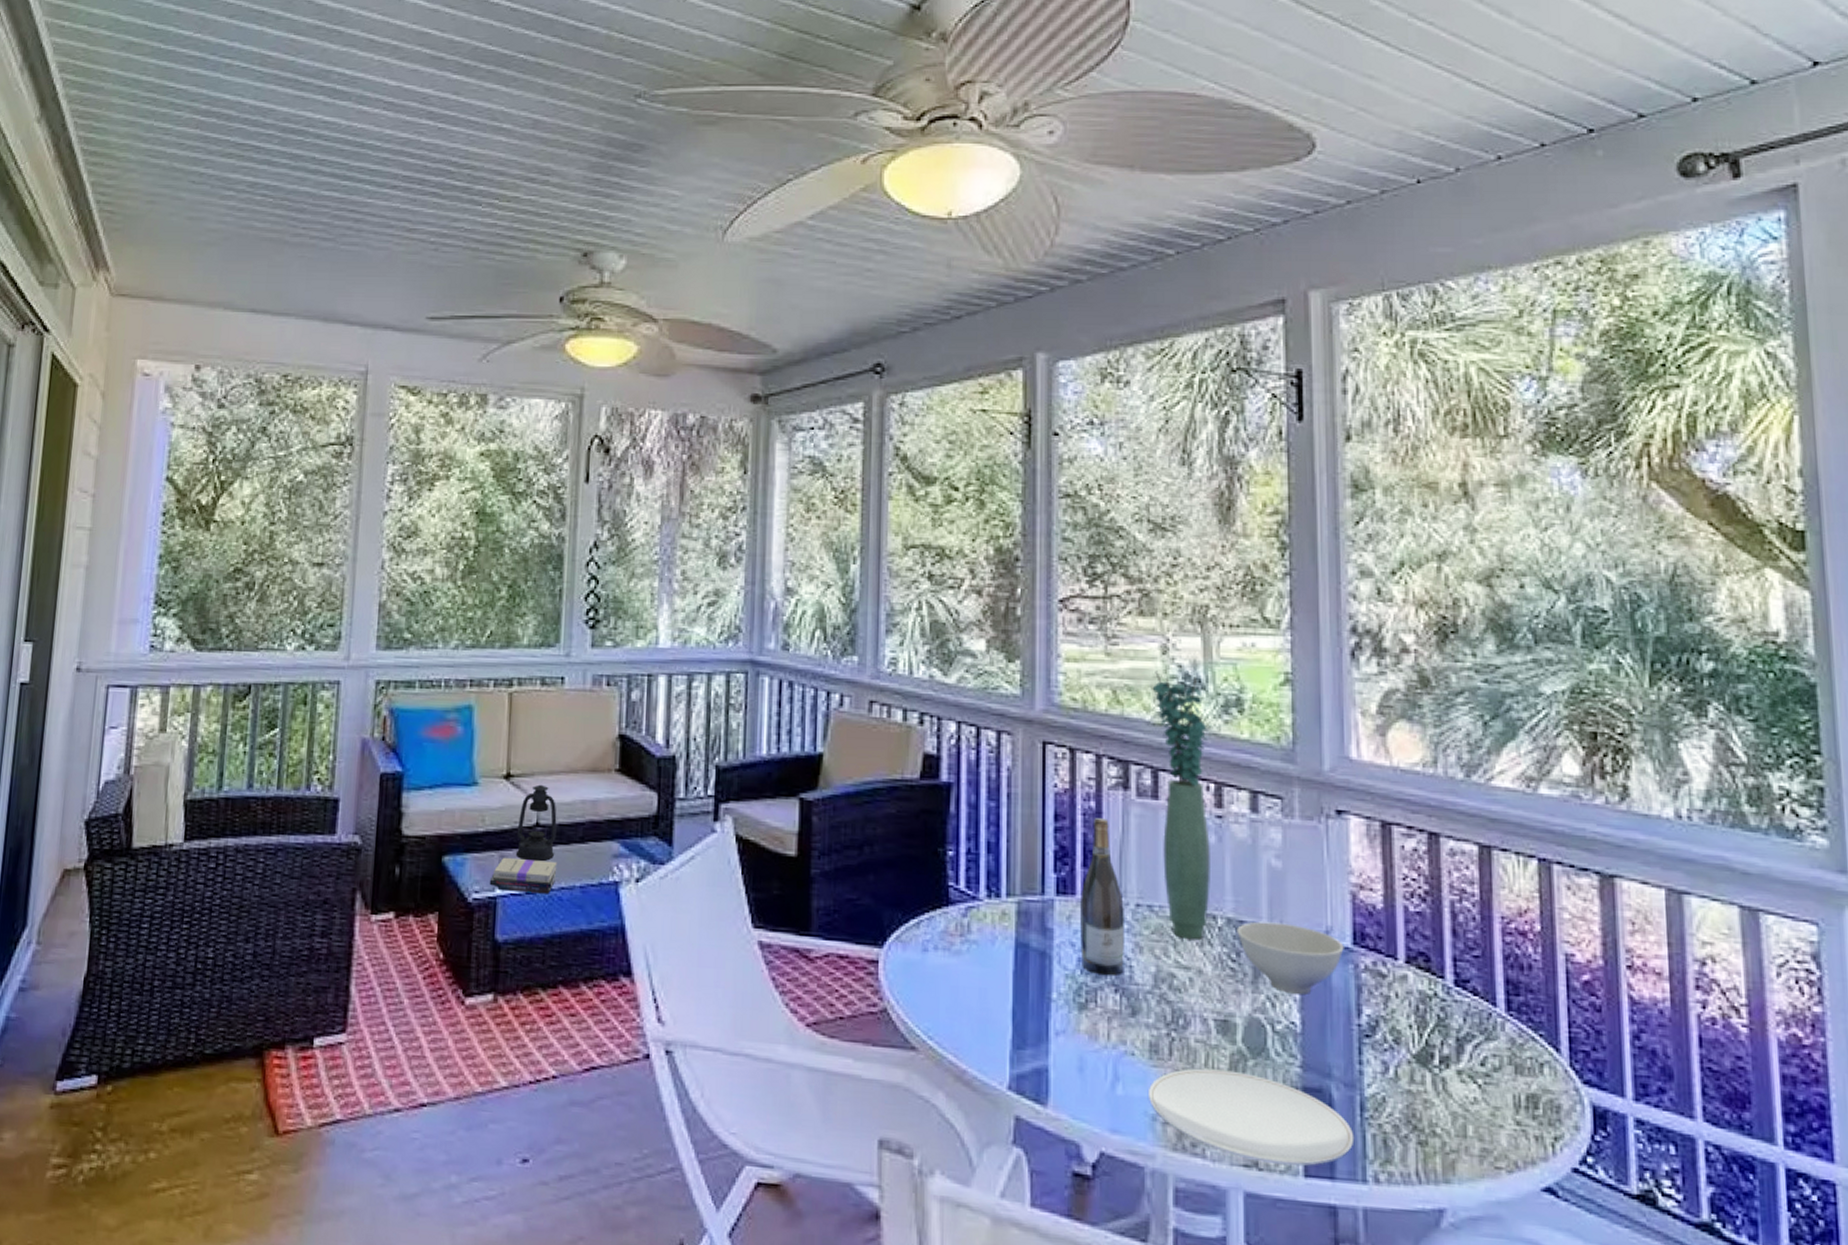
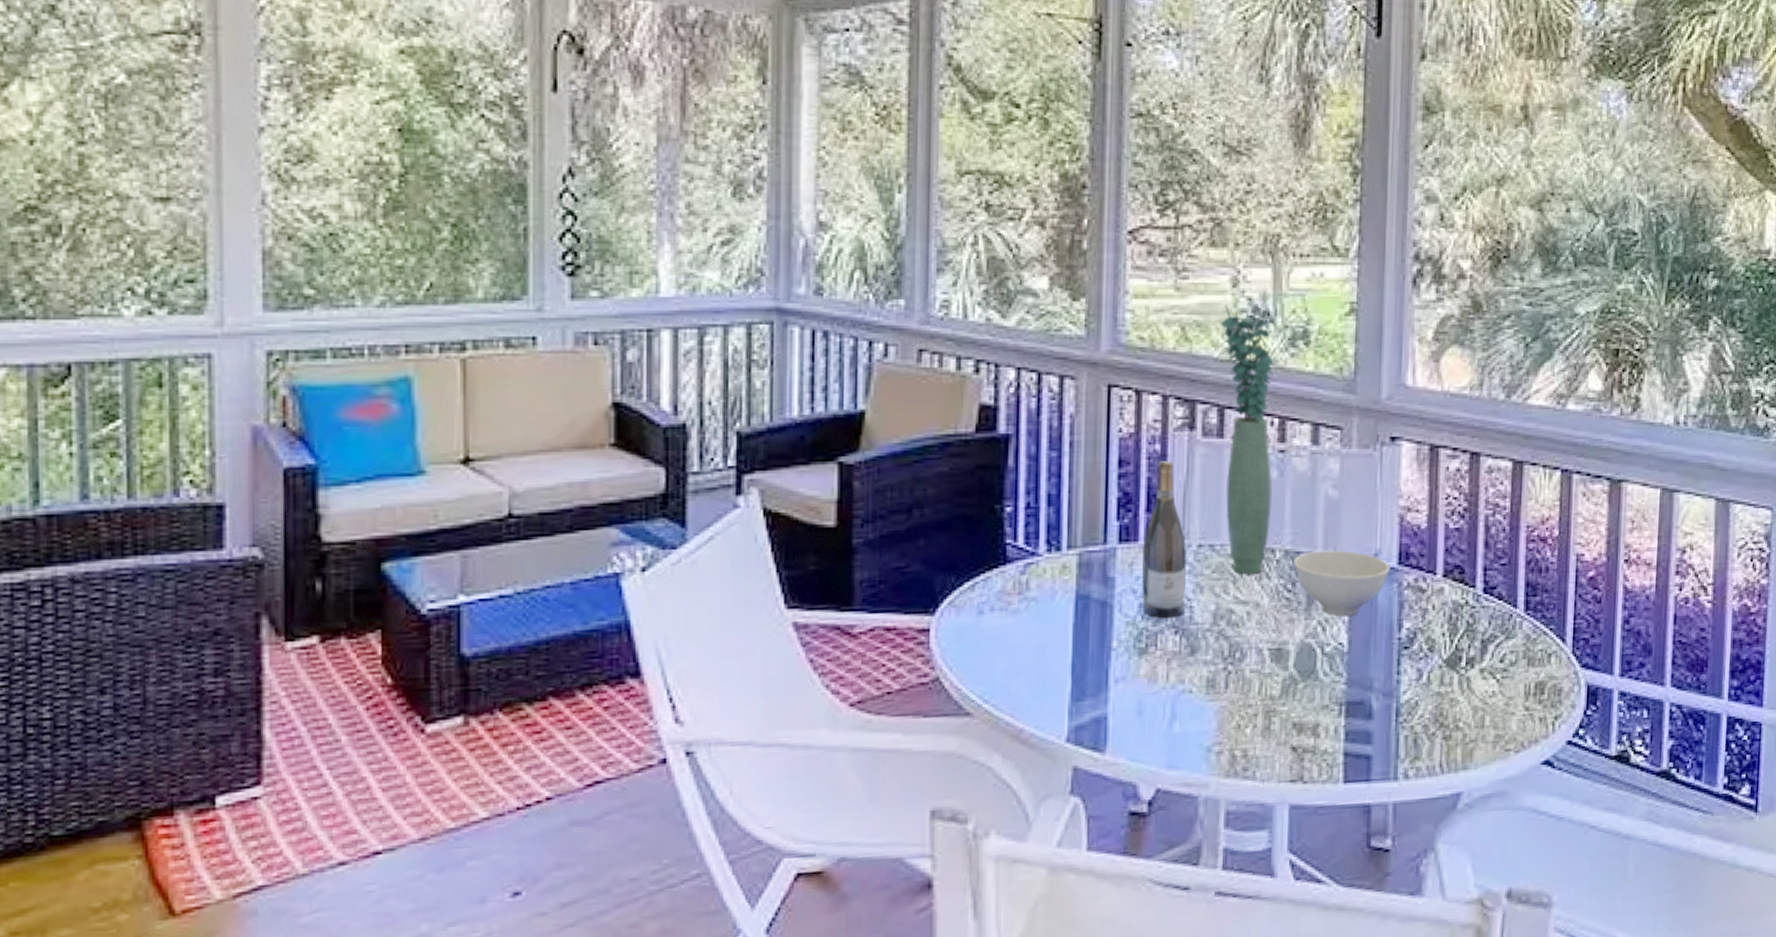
books: present [489,857,558,894] -> none [449,557,539,597]
lantern: present [516,784,557,862] -> none [482,468,536,559]
plate: present [1149,1068,1355,1166] -> none [1204,695,1389,776]

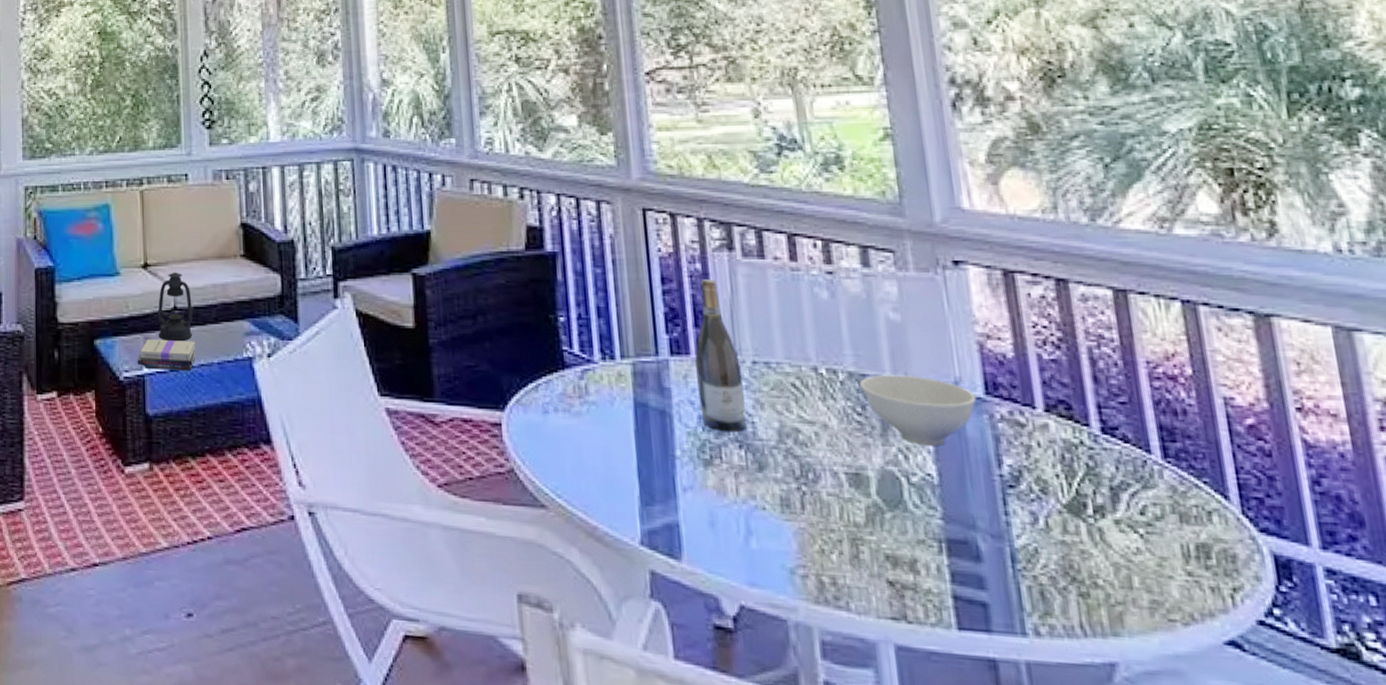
books: none [449,557,539,597] -> present [137,338,196,371]
lantern: none [482,468,536,559] -> present [157,272,193,342]
vase: present [1222,305,1275,574] -> none [748,134,828,394]

